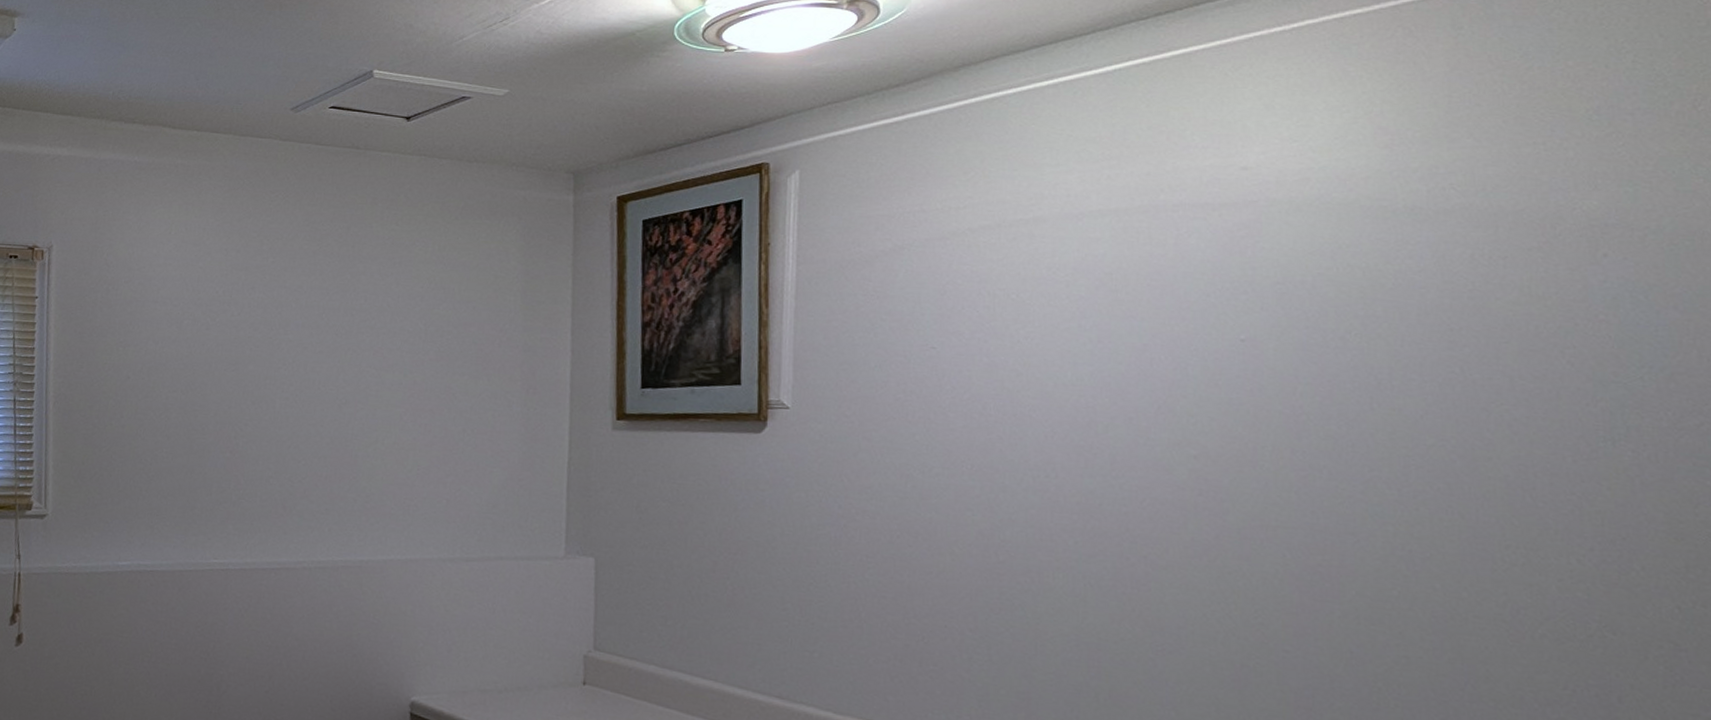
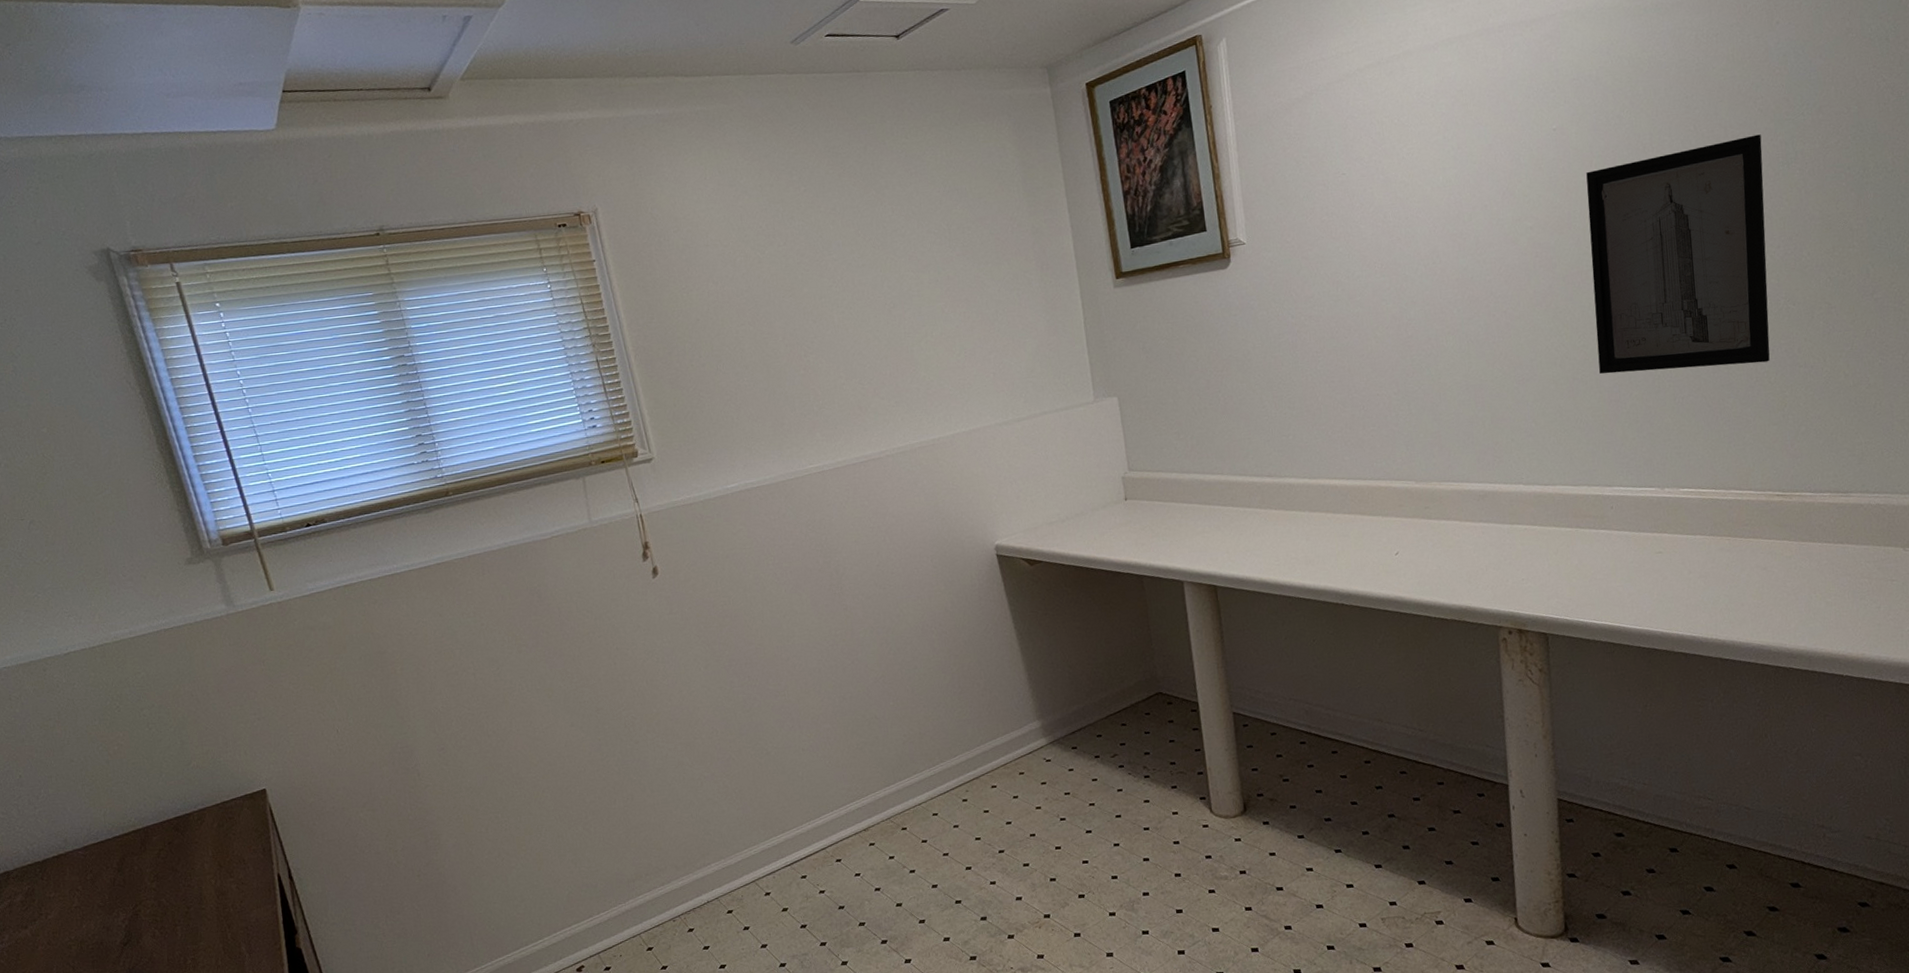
wall art: none [1283,394,1571,706] -> present [1586,134,1770,374]

